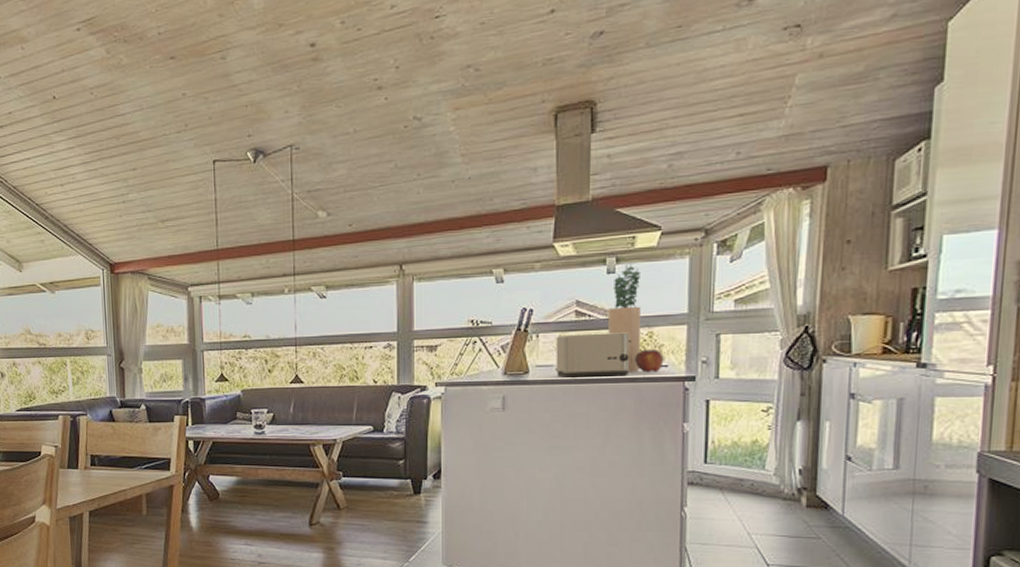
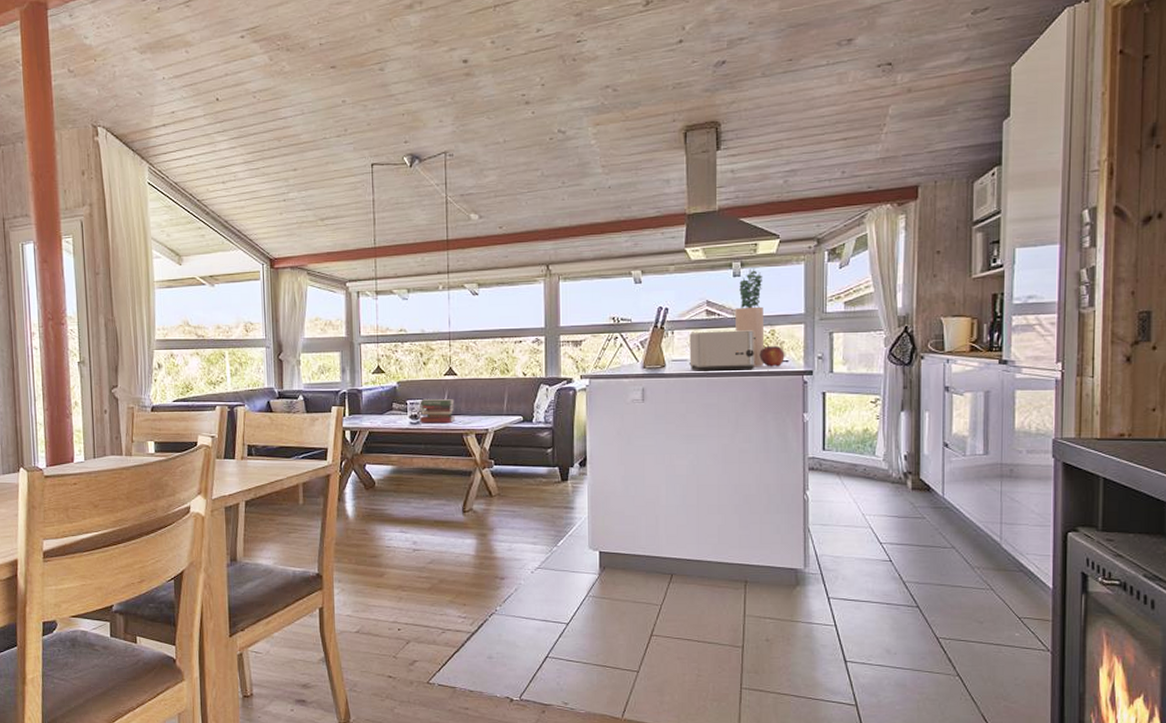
books: none [264,407,301,433] -> present [419,398,455,423]

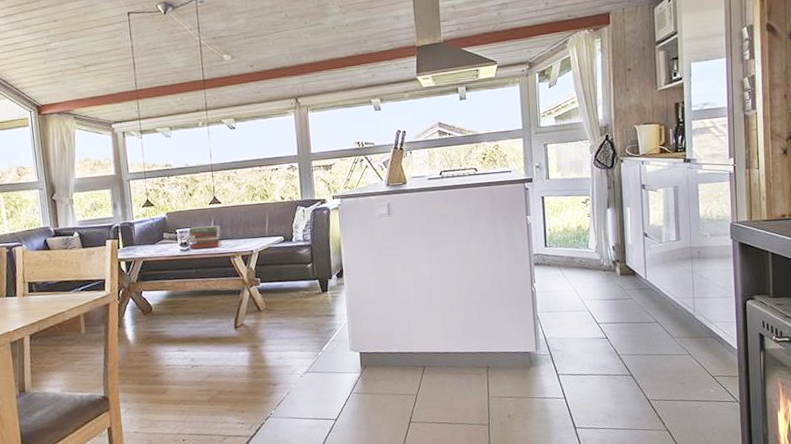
toaster: present [689,330,757,372] -> none [425,146,484,186]
vase: present [735,268,765,367] -> none [463,92,491,179]
fruit: present [759,345,785,367] -> none [486,158,508,178]

